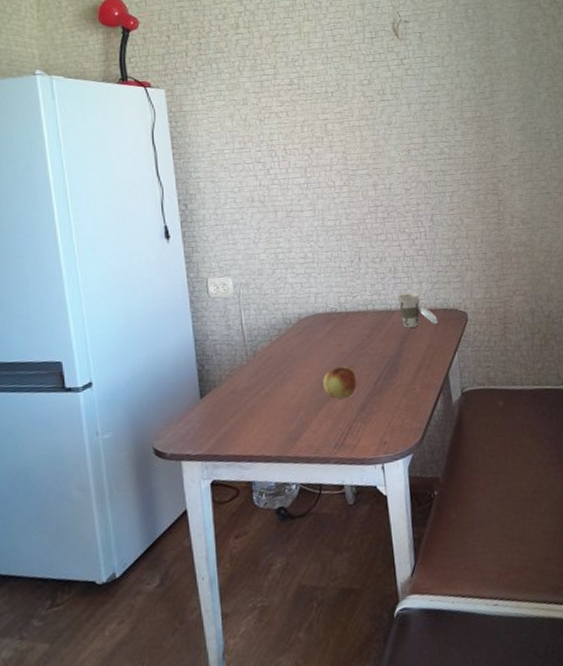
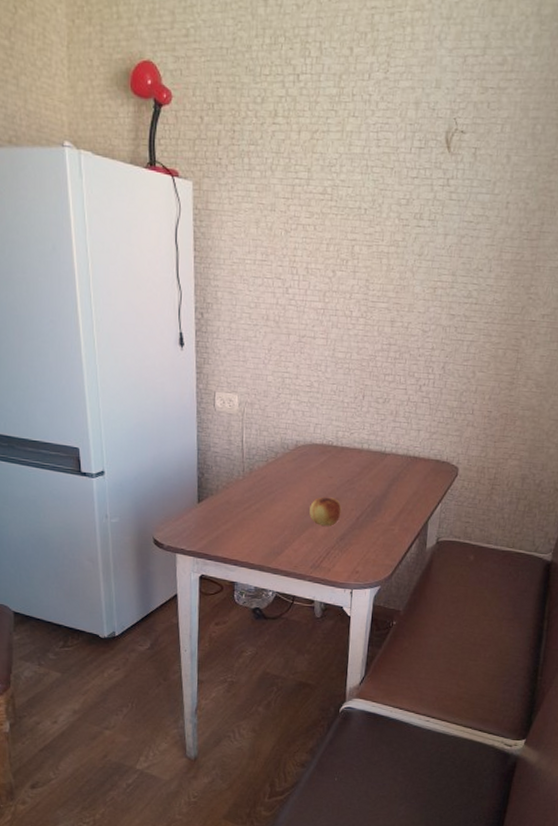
cup: present [397,292,437,328] -> none [393,438,428,474]

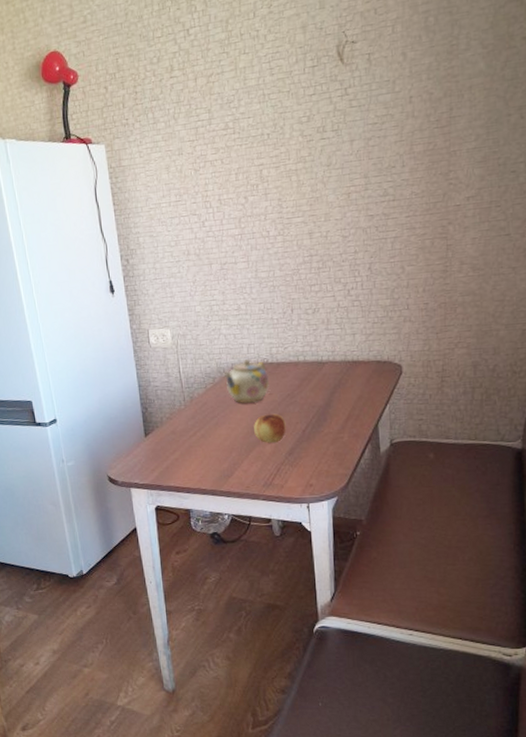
teapot: none [287,438,332,484] -> present [223,358,270,404]

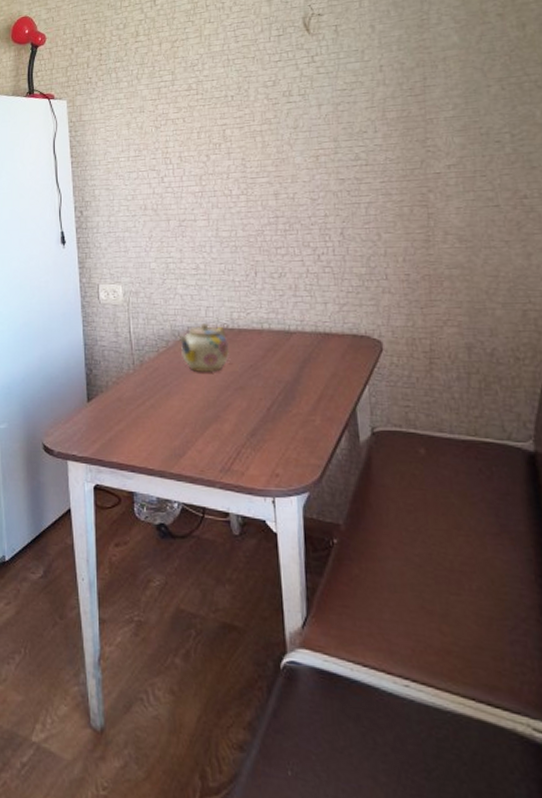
fruit: present [254,413,286,443] -> none [211,386,248,420]

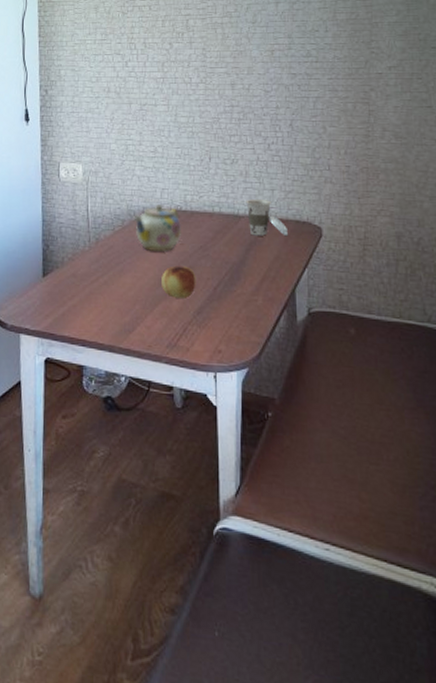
fruit: none [211,386,248,420] -> present [161,265,196,298]
cup: none [297,314,344,352] -> present [246,200,287,237]

